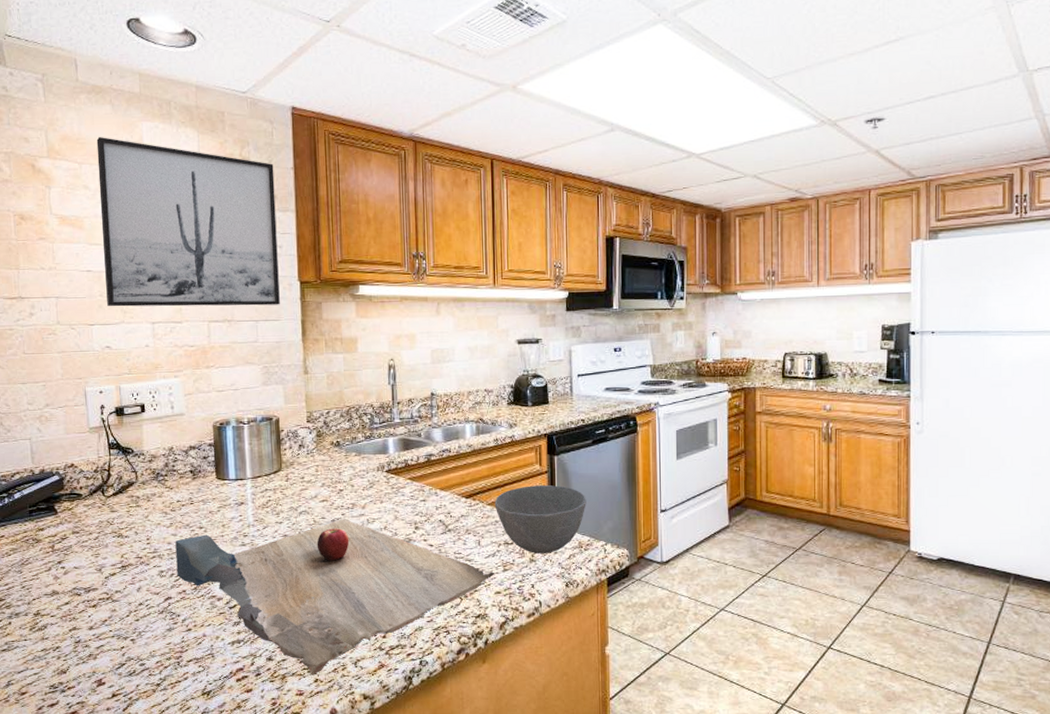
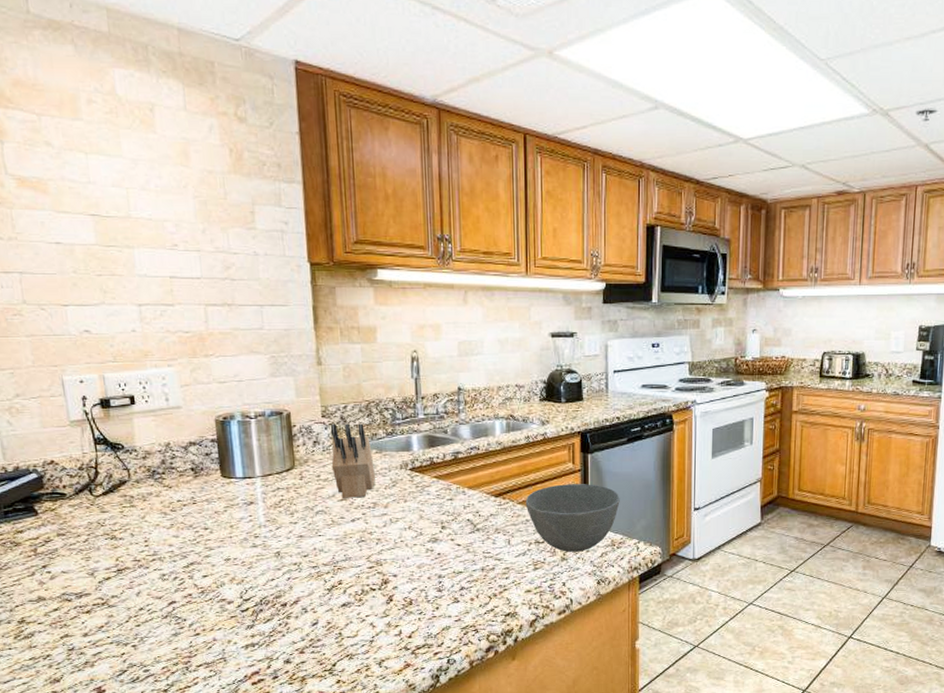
wall art: present [96,137,280,307] -> none [57,84,288,289]
cutting board: present [175,519,495,675] -> none [177,518,526,677]
knife block: none [314,428,355,499] -> present [330,423,376,498]

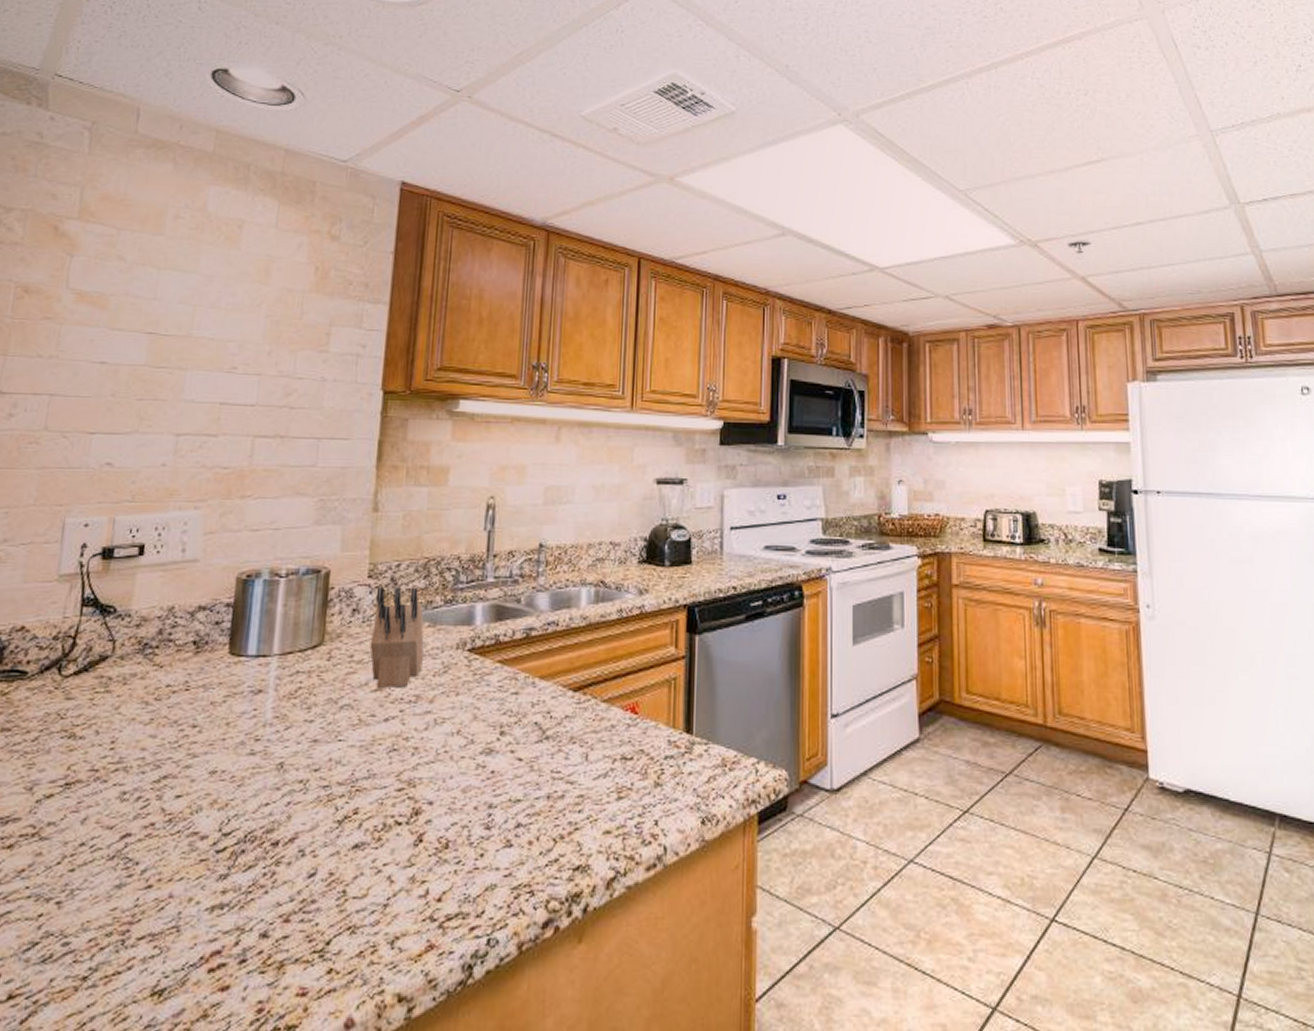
bowl: present [525,484,620,552] -> none [611,676,735,774]

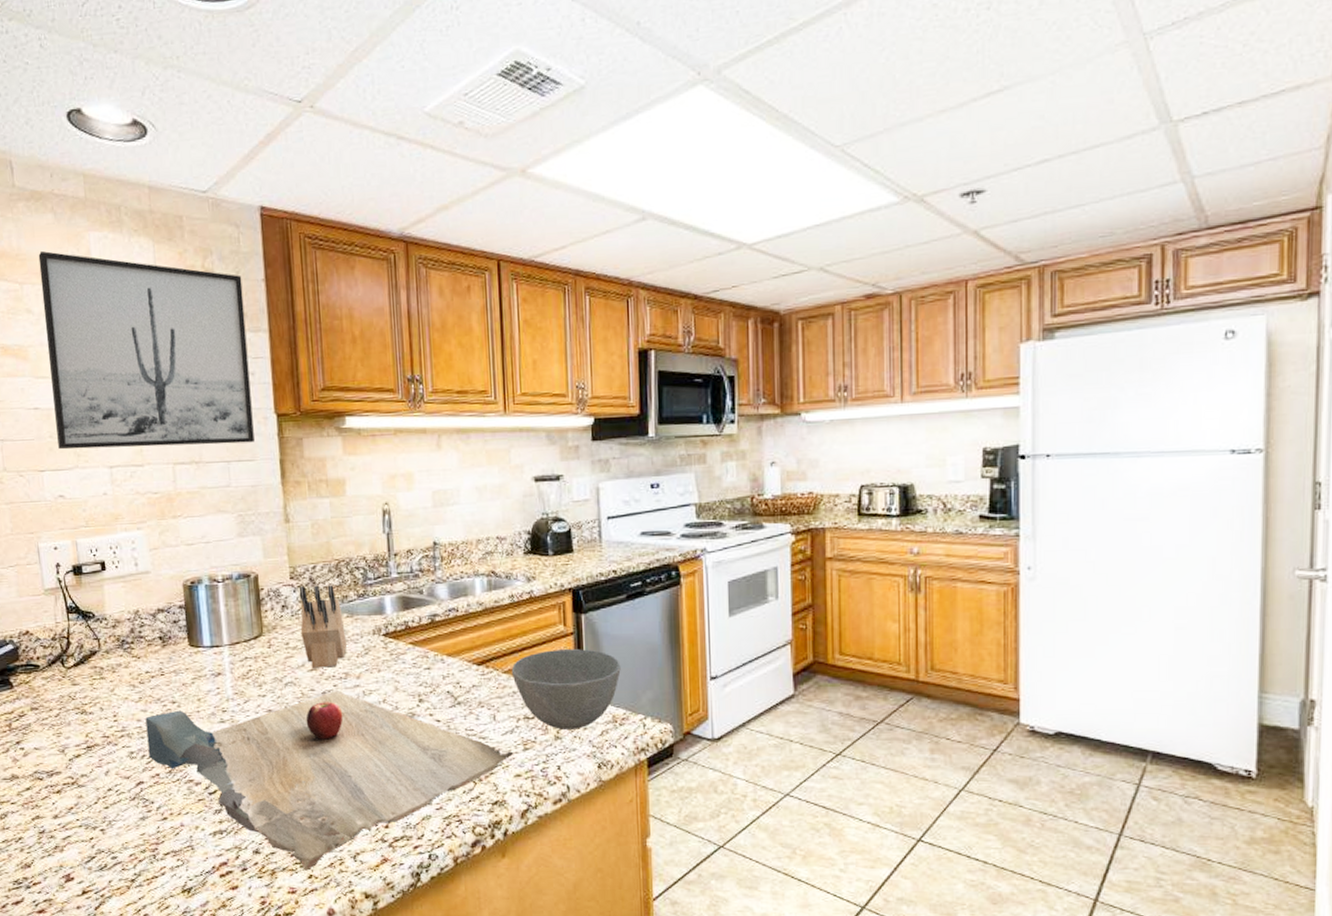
wall art: none [119,200,369,420] -> present [38,251,255,450]
cutting board: none [146,717,606,963] -> present [145,691,514,871]
bowl: none [611,676,735,774] -> present [511,649,621,730]

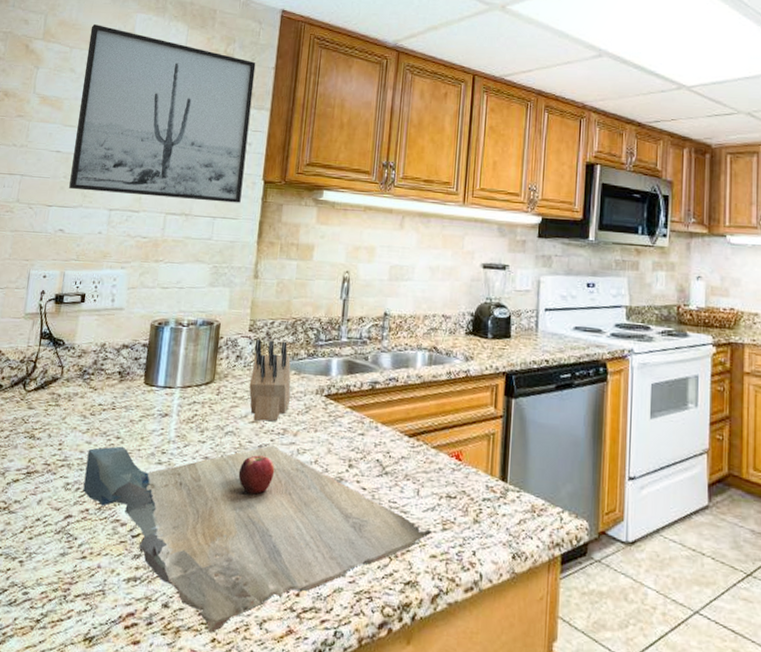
bowl: present [511,649,621,730] -> none [440,430,544,515]

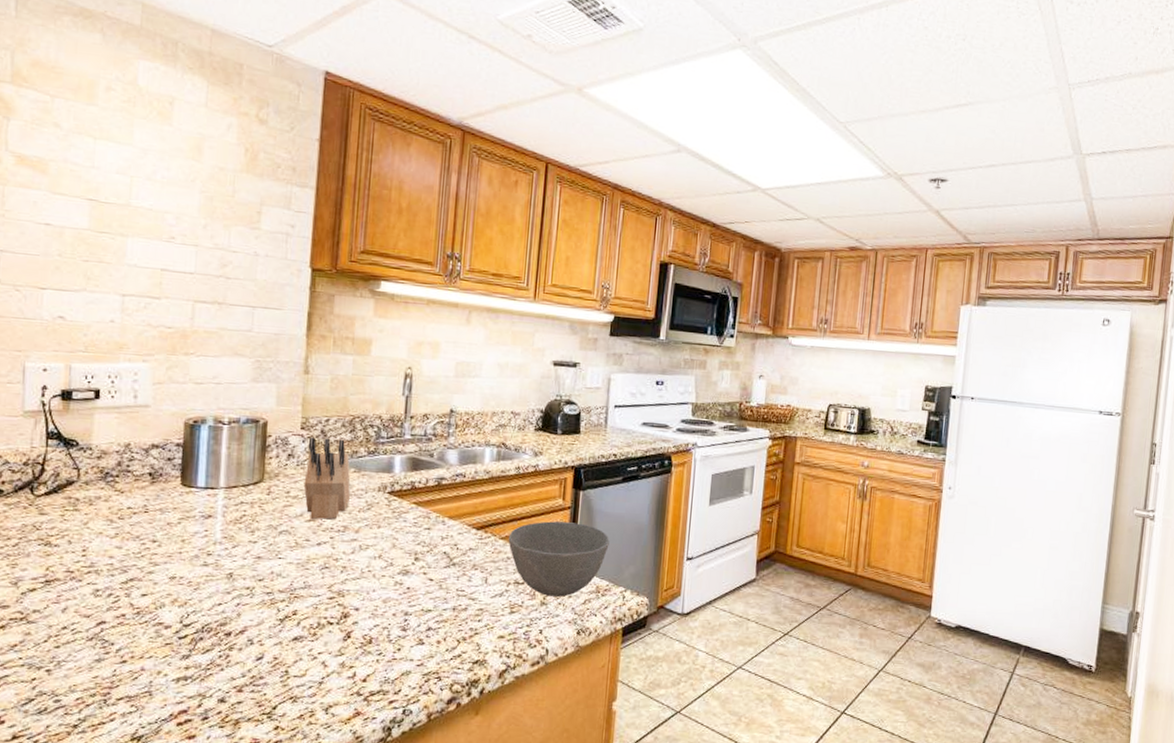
wall art: present [69,24,256,203] -> none [67,69,296,292]
cutting board: present [83,445,433,633] -> none [116,543,501,722]
bowl: none [440,430,544,515] -> present [508,521,610,597]

